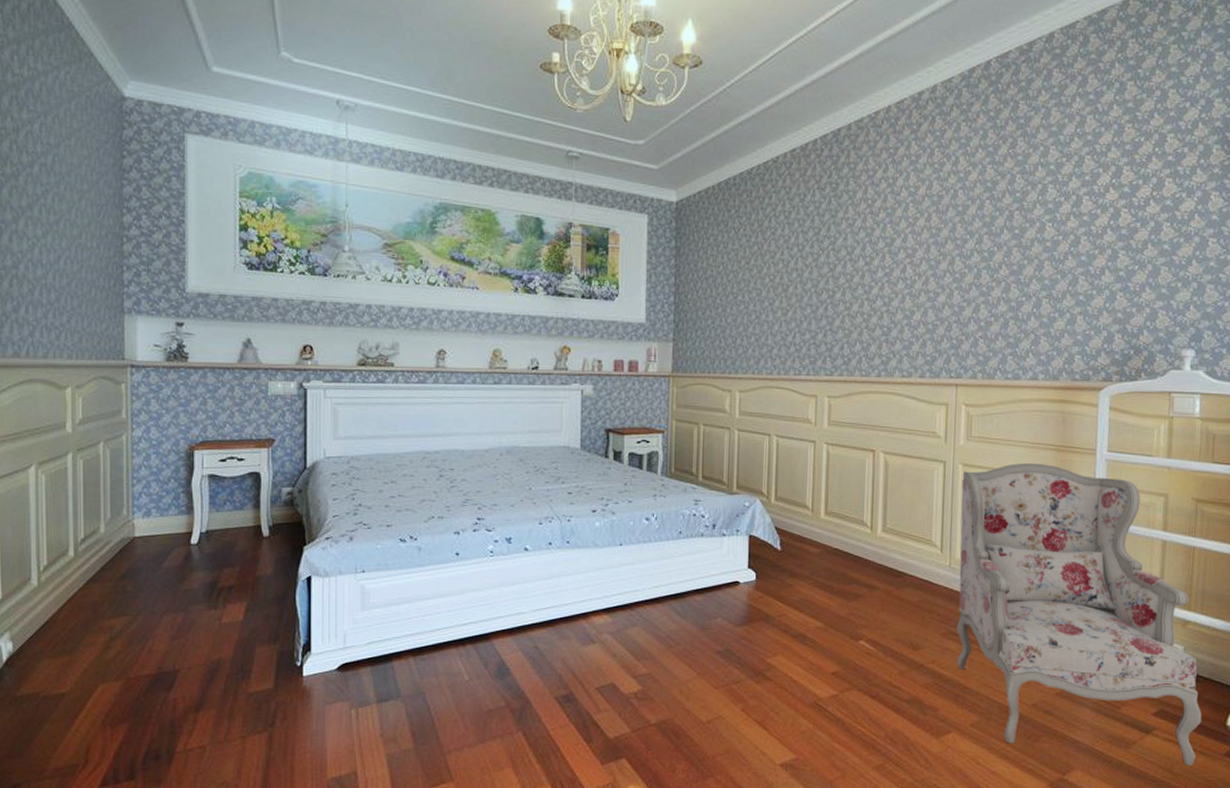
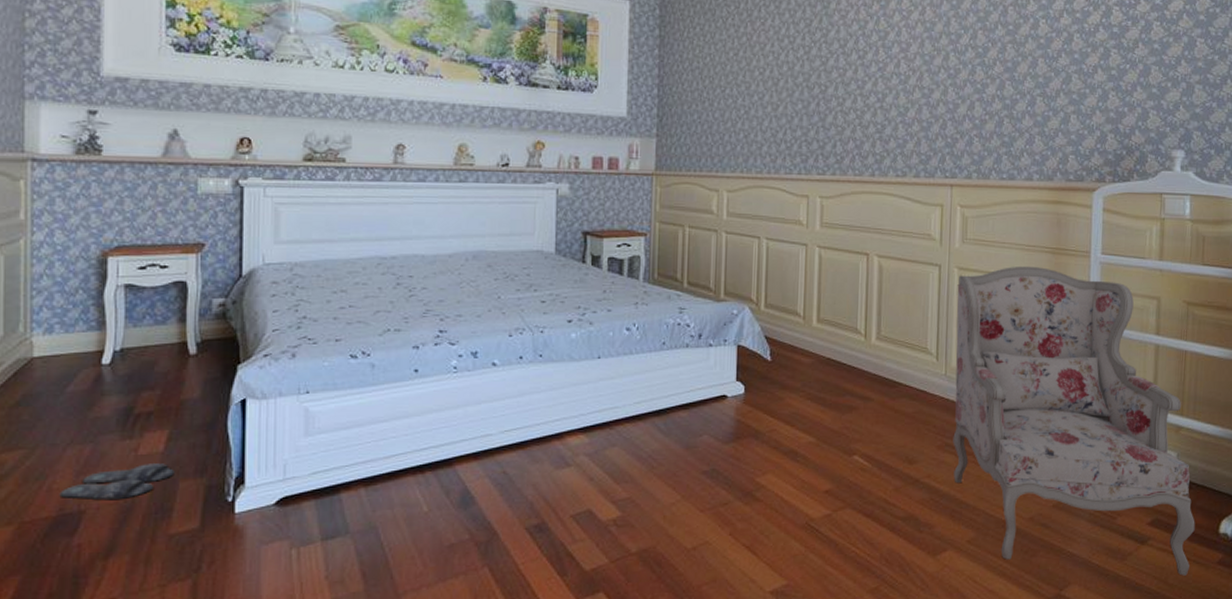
slippers: none [158,631,252,662] -> present [59,463,175,501]

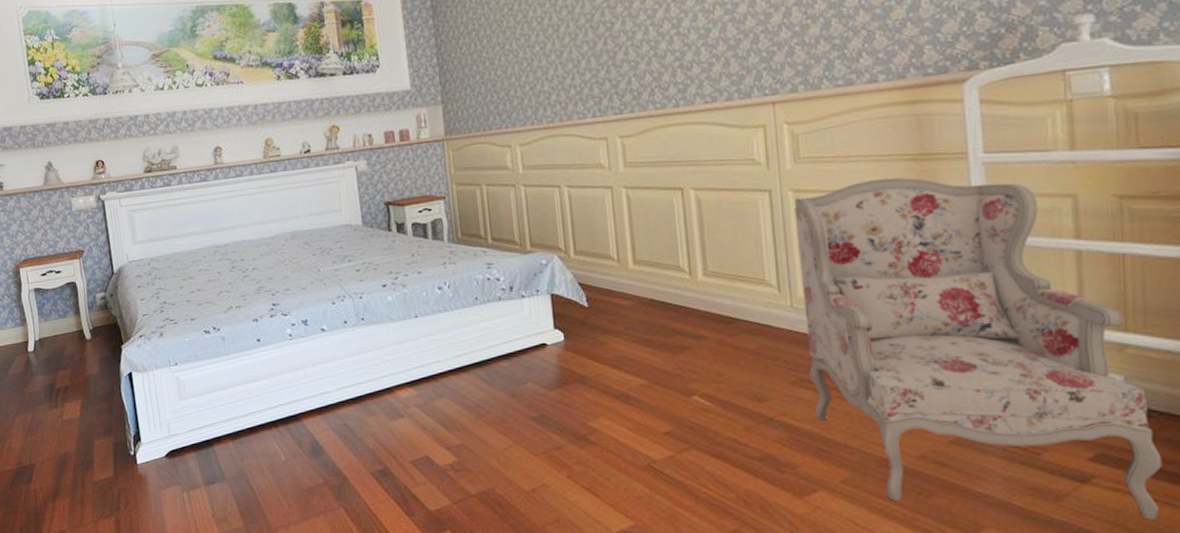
slippers: present [59,463,175,501] -> none [16,426,90,456]

